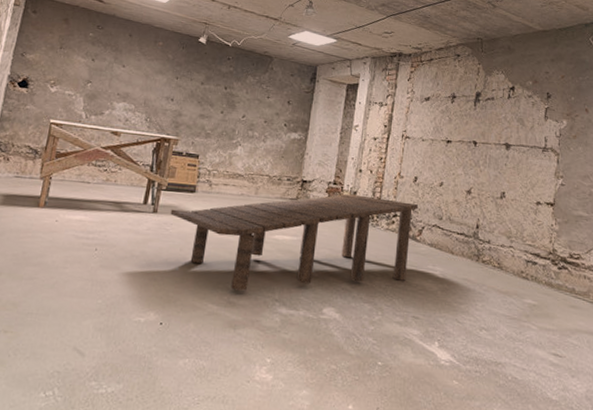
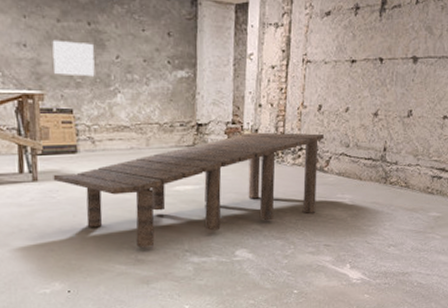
wall art: none [190,98,226,130] -> present [52,40,95,77]

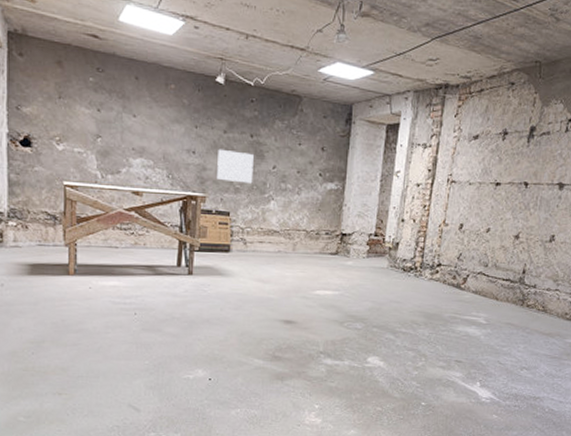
dining table: present [53,132,324,248] -> none [206,245,463,345]

